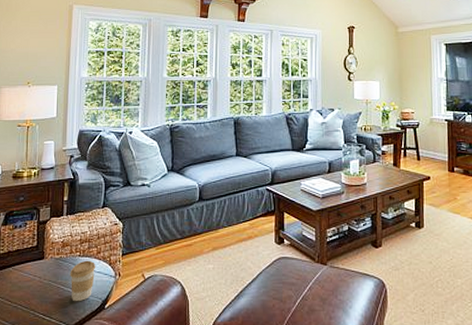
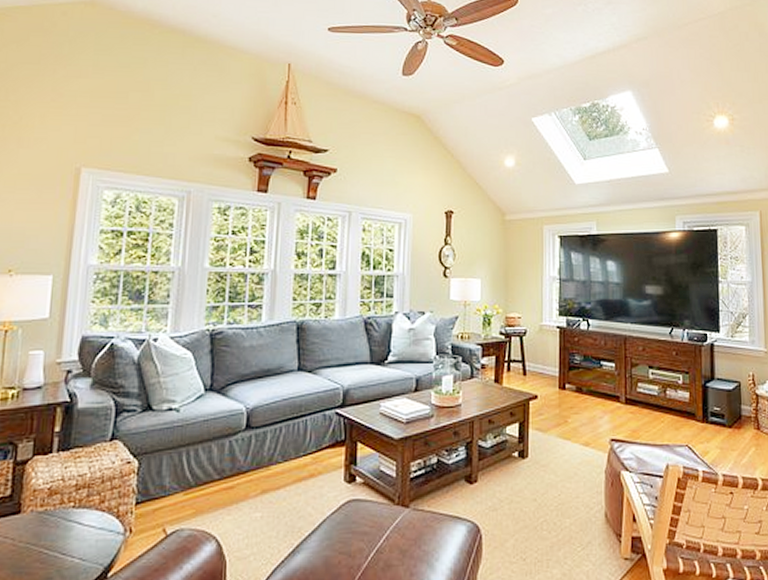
coffee cup: present [70,260,96,302] -> none [58,512,98,571]

